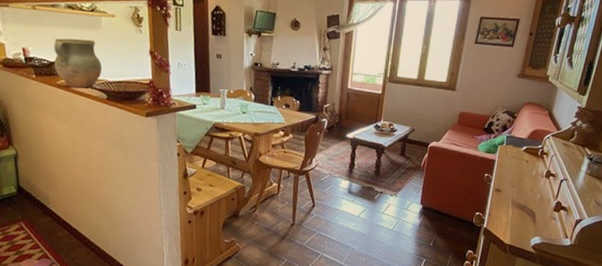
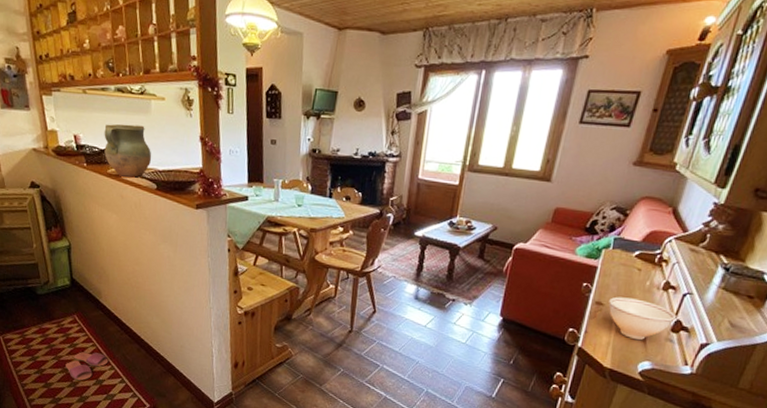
bowl: none [505,184,557,220] -> present [608,296,677,341]

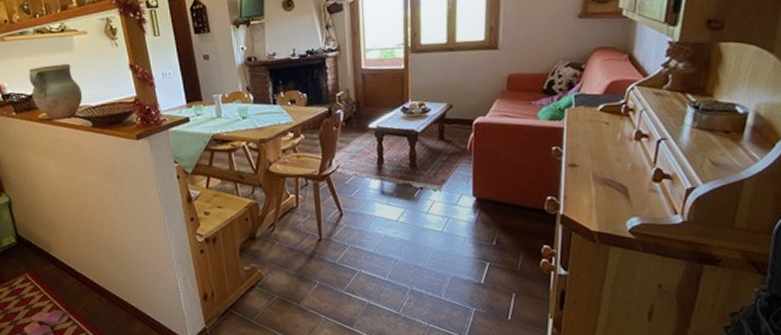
bowl: present [608,296,677,341] -> none [583,154,656,197]

